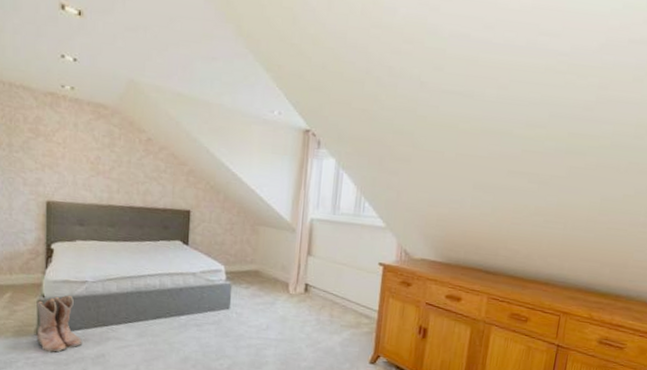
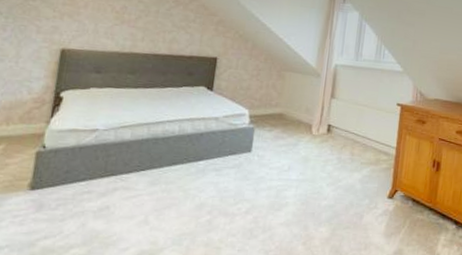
boots: present [36,295,83,352] -> none [29,144,85,208]

